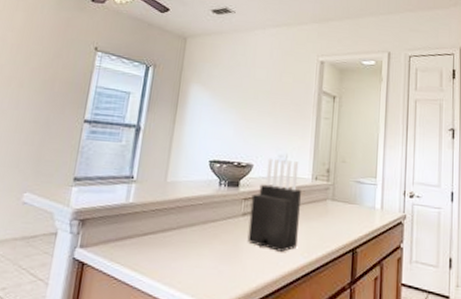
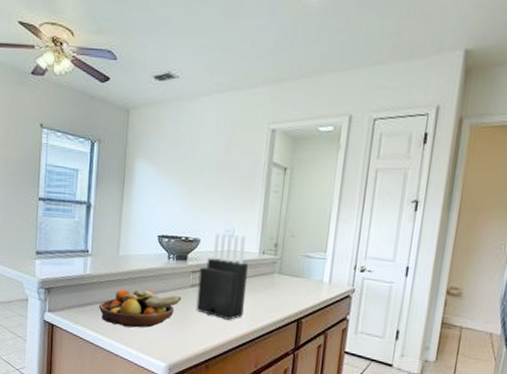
fruit bowl: none [139,219,233,264] -> present [98,290,182,328]

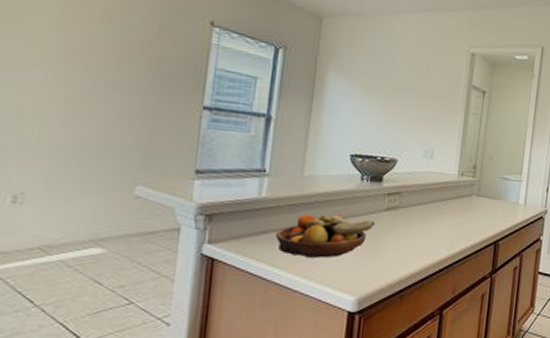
knife block: present [196,232,248,320] -> none [391,153,447,245]

